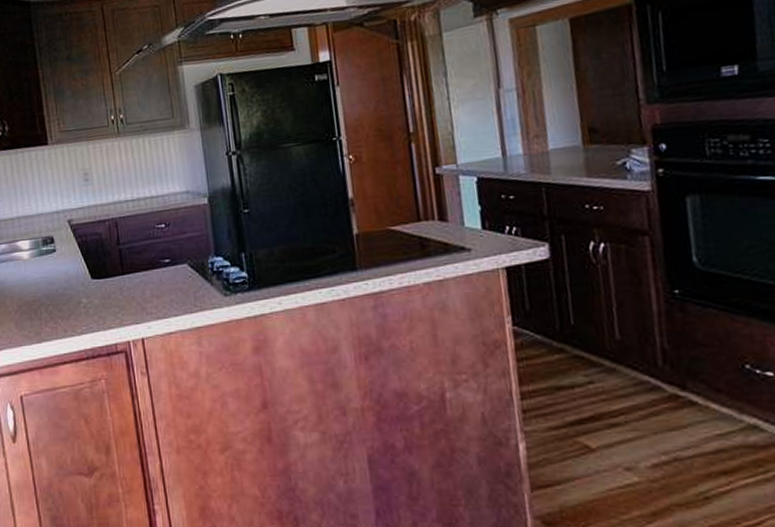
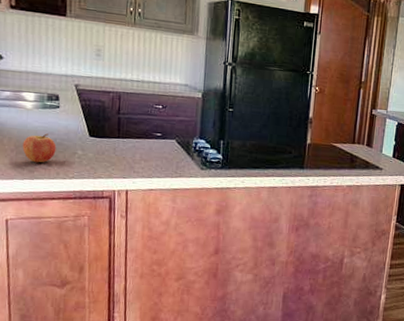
fruit: none [25,284,60,322] -> present [22,133,56,163]

